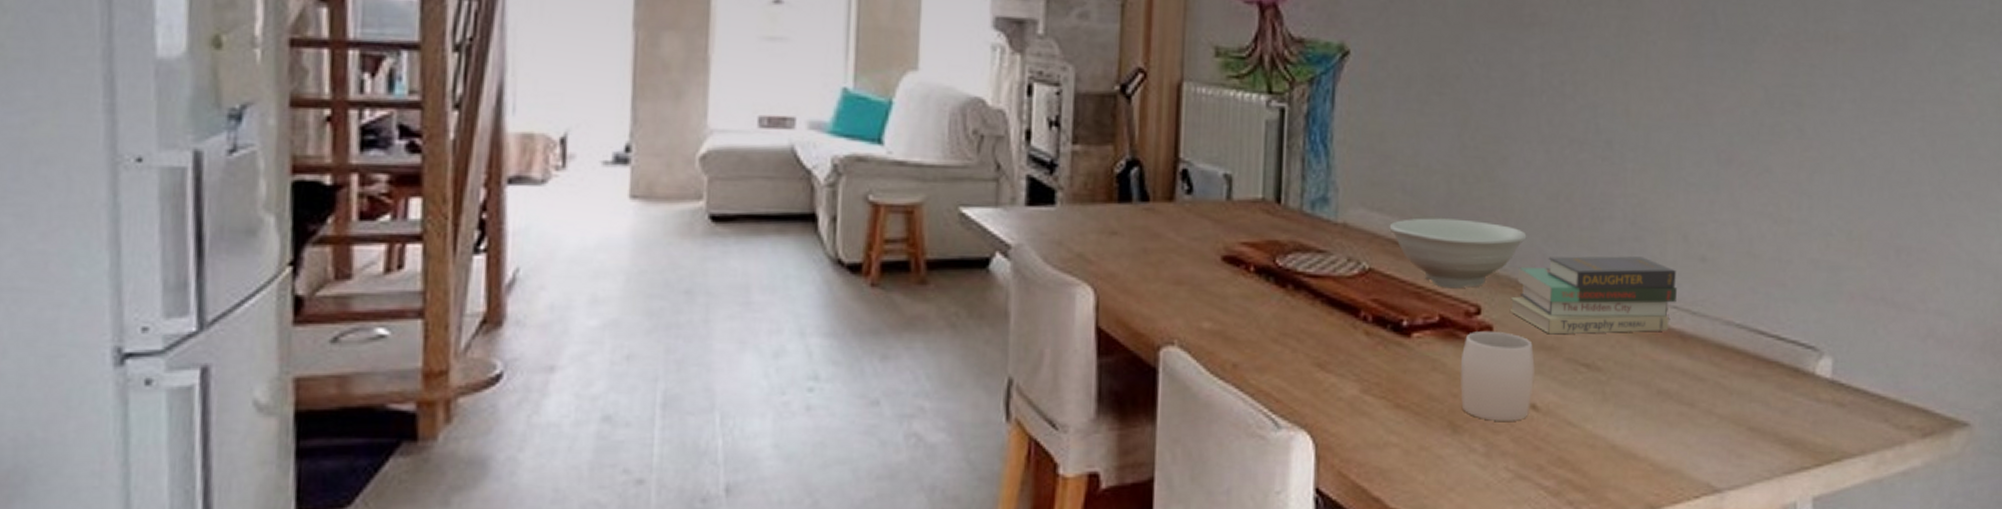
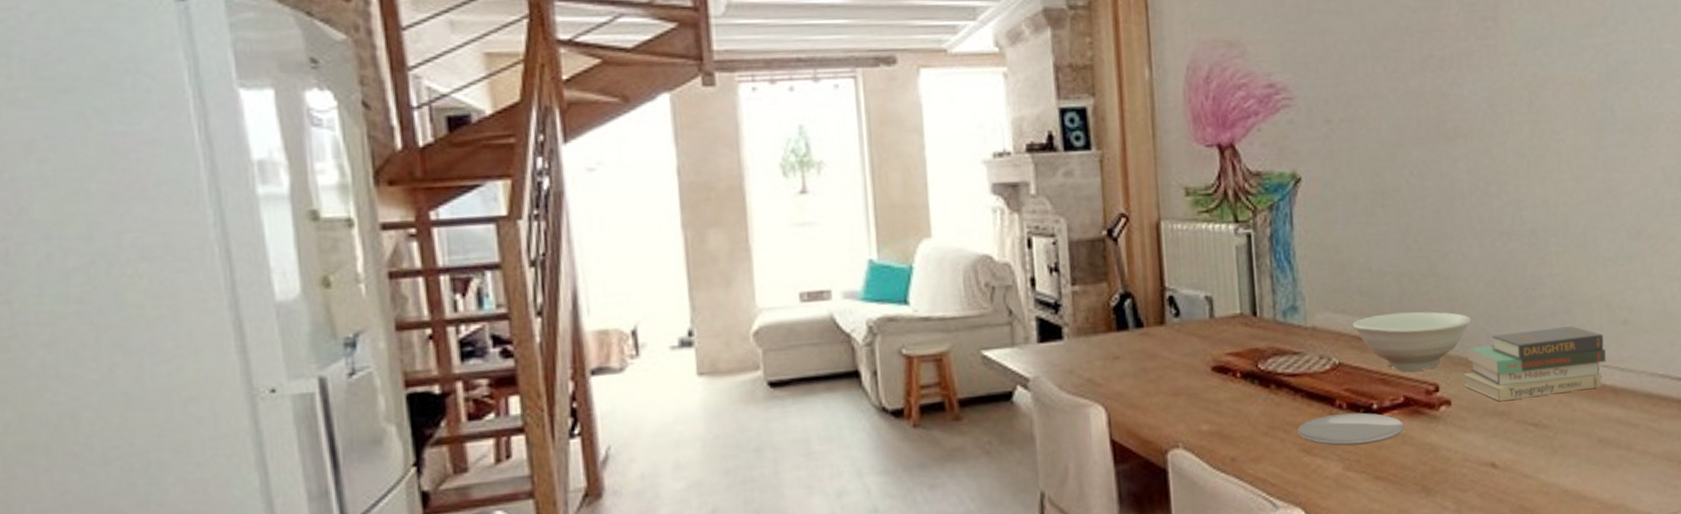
plate: none [1312,327,1437,366] -> present [1297,412,1405,446]
mug: present [1460,332,1535,421] -> none [1426,404,1492,481]

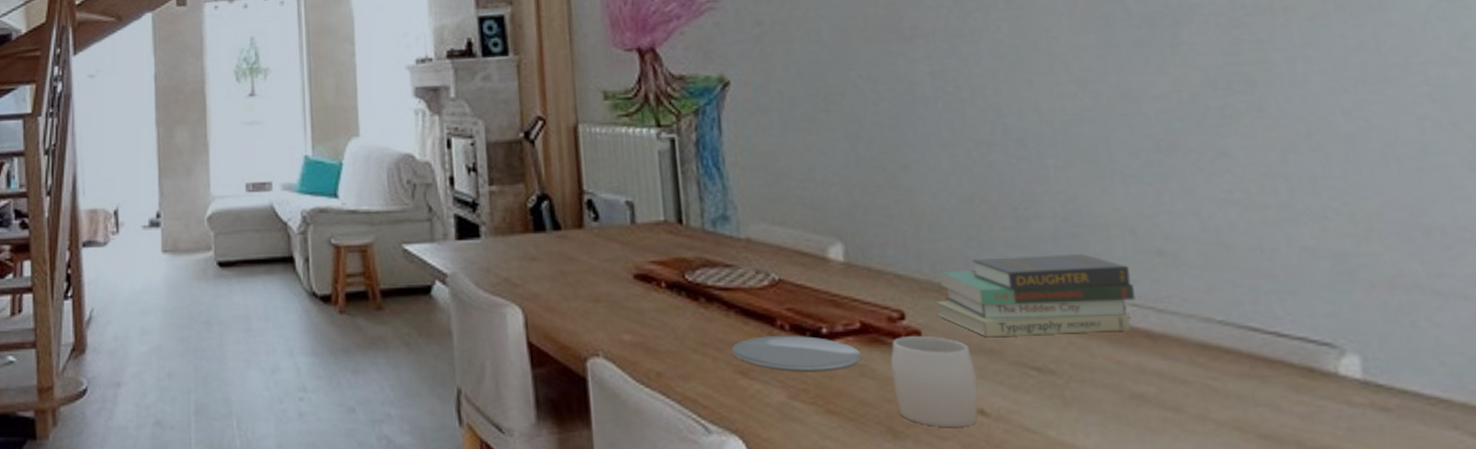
dish: present [1352,311,1472,372] -> none [793,227,944,295]
mug: none [1426,404,1492,481] -> present [890,337,979,427]

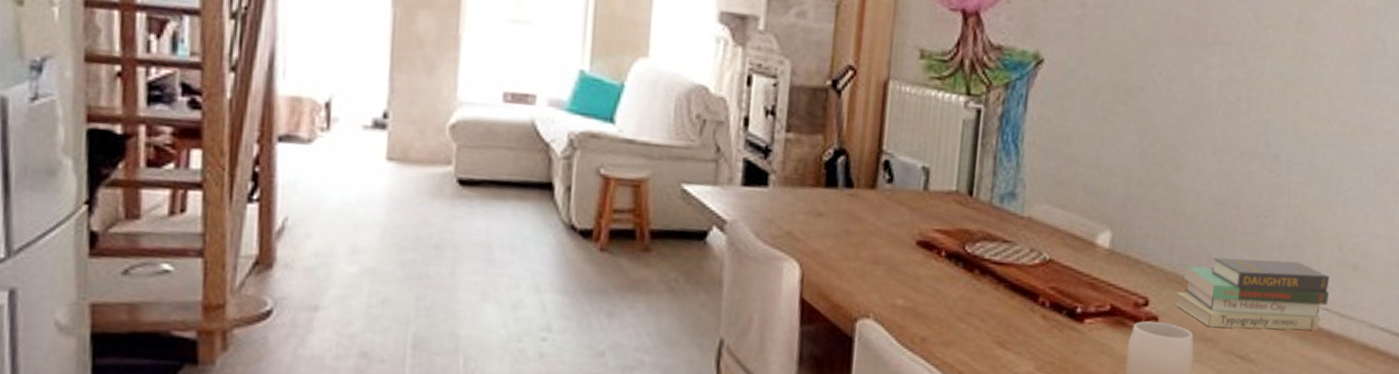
plate: present [731,336,863,372] -> none [994,311,1106,348]

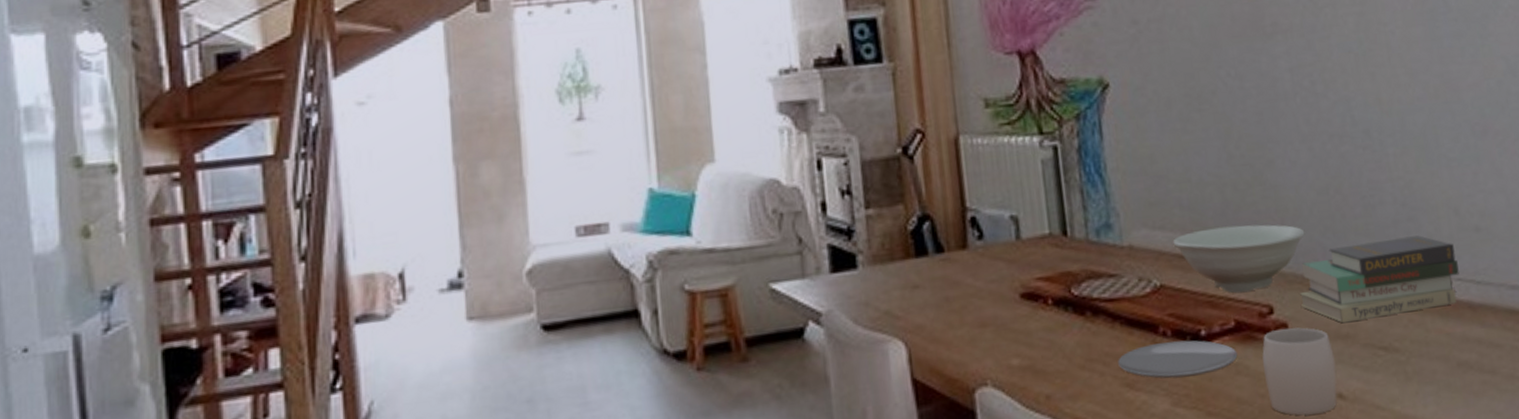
plate: none [994,311,1106,348] -> present [1118,340,1238,379]
dish: none [1070,216,1195,282] -> present [1173,224,1305,293]

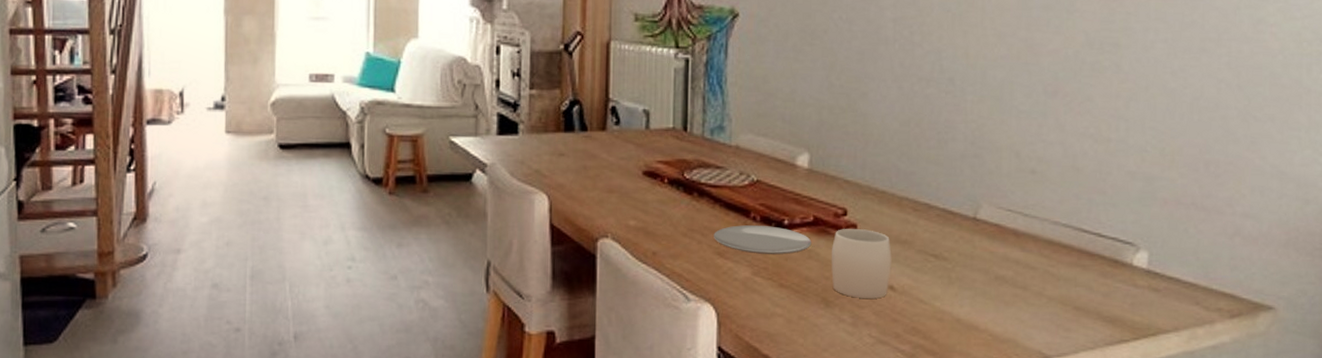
dish: present [1173,224,1305,293] -> none [772,141,884,196]
books: present [1299,235,1460,324] -> none [870,169,1011,232]

